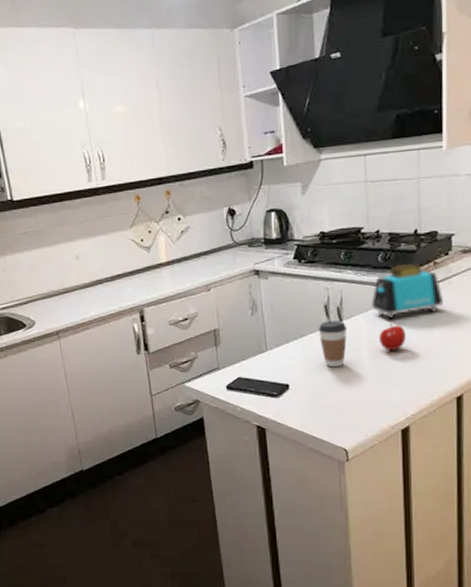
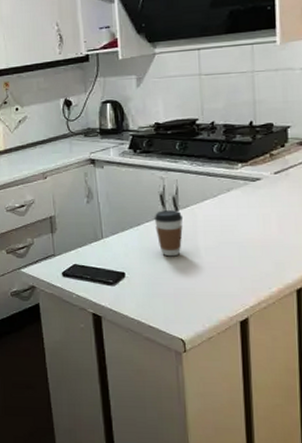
toaster: present [371,264,444,320] -> none [207,155,281,210]
apple: present [379,322,406,351] -> none [216,213,243,242]

